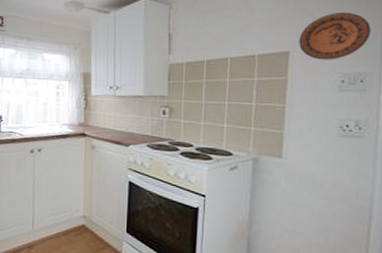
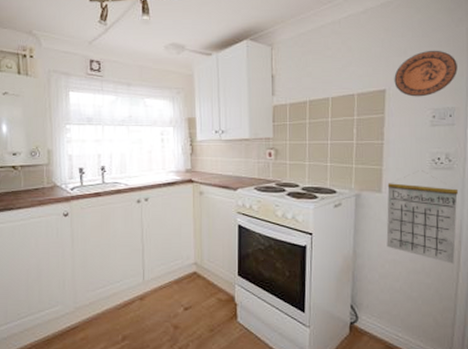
calendar: none [286,137,369,240] -> present [386,170,458,264]

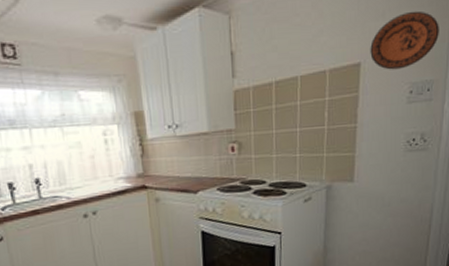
calendar: present [386,170,458,264] -> none [357,154,431,249]

